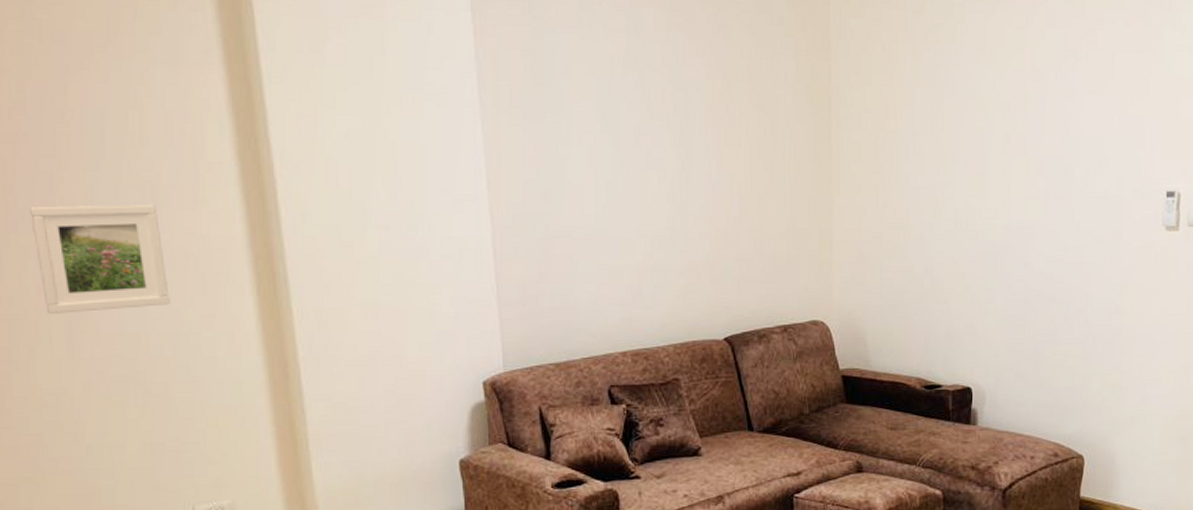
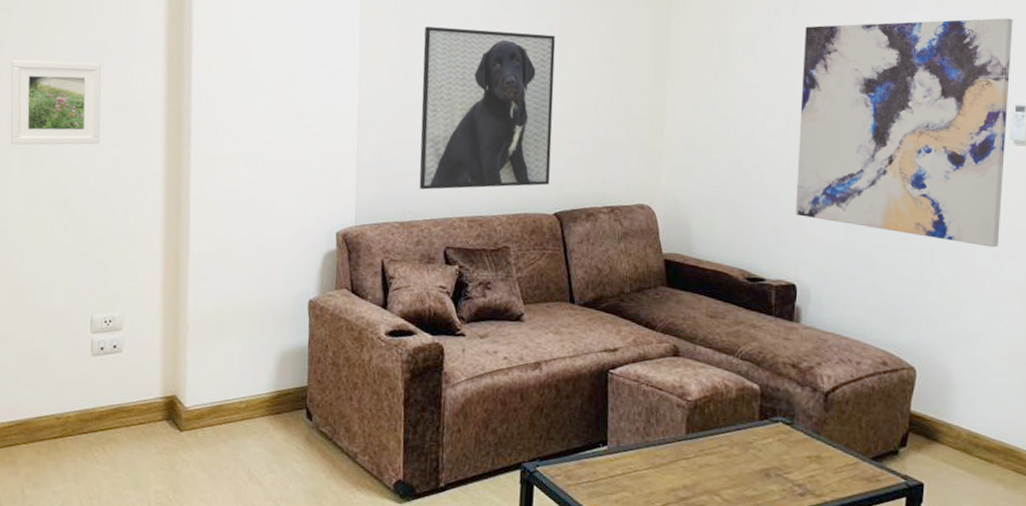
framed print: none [561,139,717,325] -> present [419,26,556,190]
wall art: none [967,103,1163,333] -> present [795,18,1013,248]

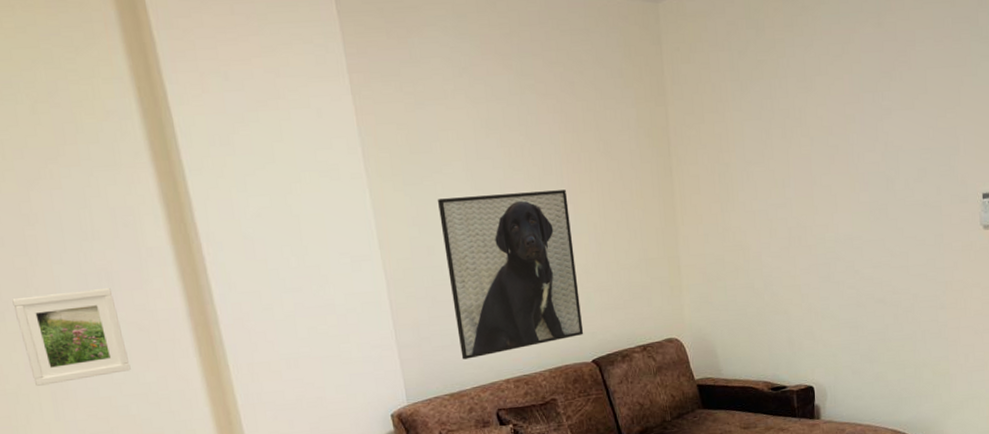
wall art: present [795,18,1013,248] -> none [795,112,978,325]

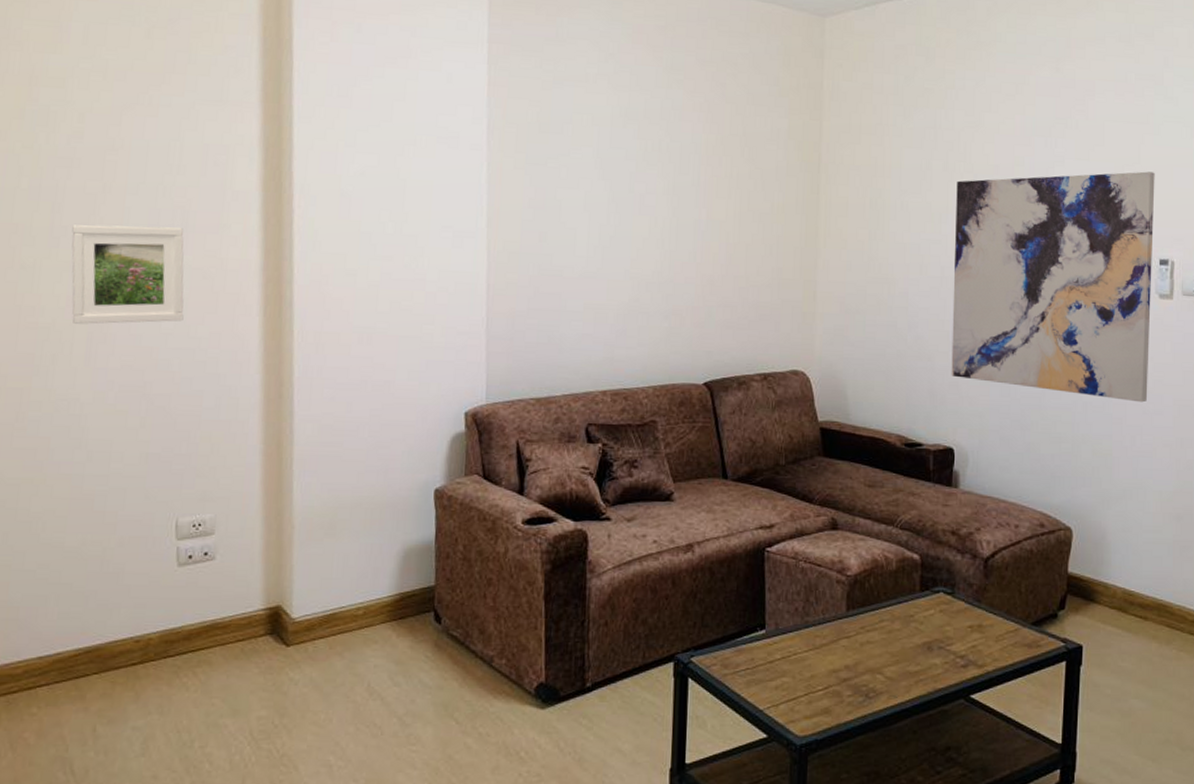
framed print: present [438,190,584,360] -> none [556,183,702,362]
wall art: none [795,112,978,325] -> present [951,171,1155,403]

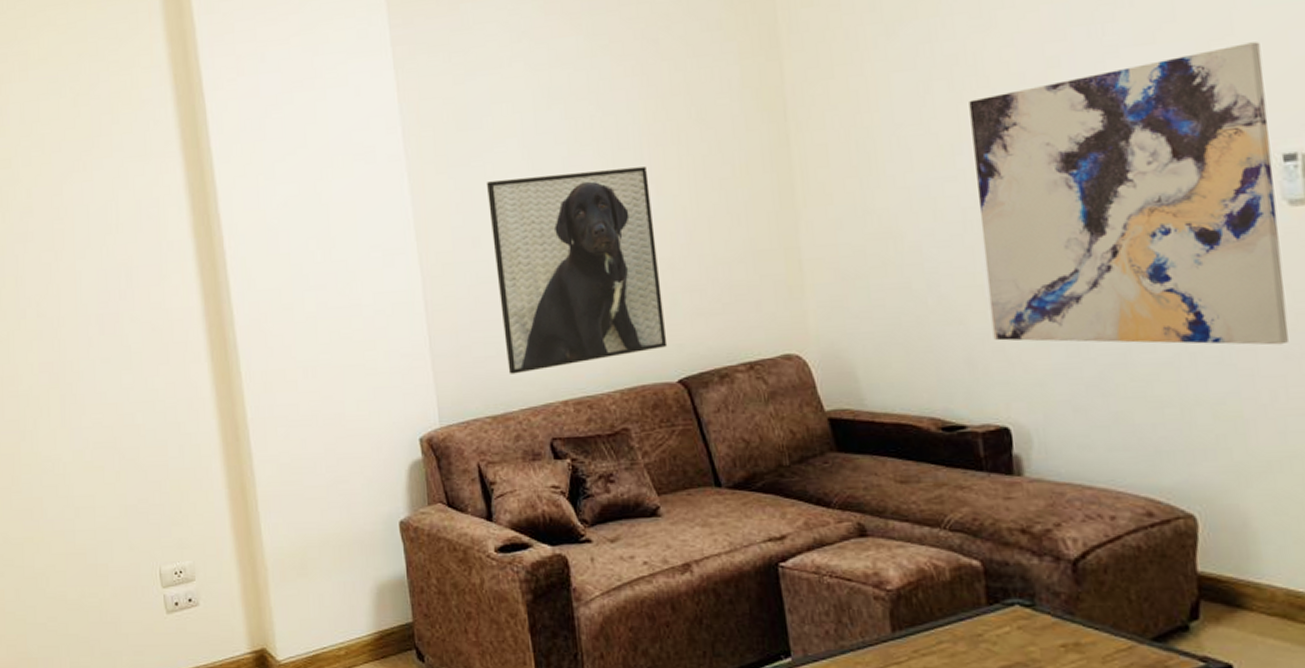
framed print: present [71,225,184,324] -> none [35,285,140,388]
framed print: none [556,183,702,362] -> present [487,167,668,374]

